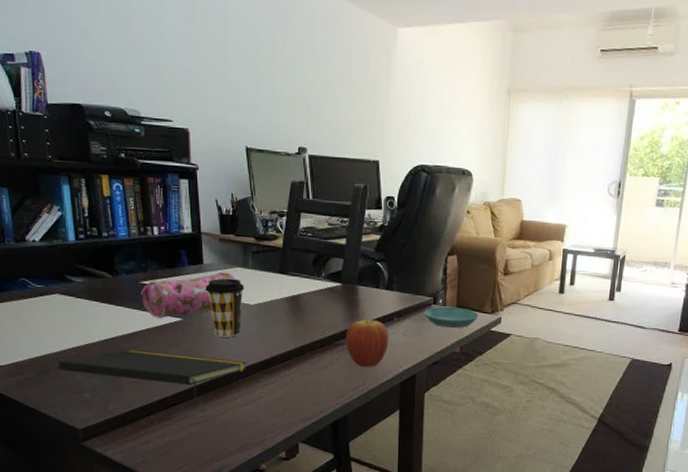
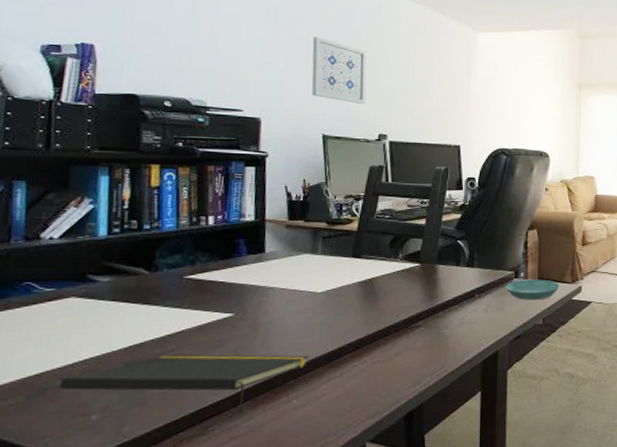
pencil case: present [141,272,236,318] -> none [184,259,302,316]
coffee cup: present [205,278,245,337] -> none [265,266,312,331]
wall art: none [230,37,285,115] -> present [311,36,367,105]
fruit: present [345,317,389,367] -> none [423,296,470,349]

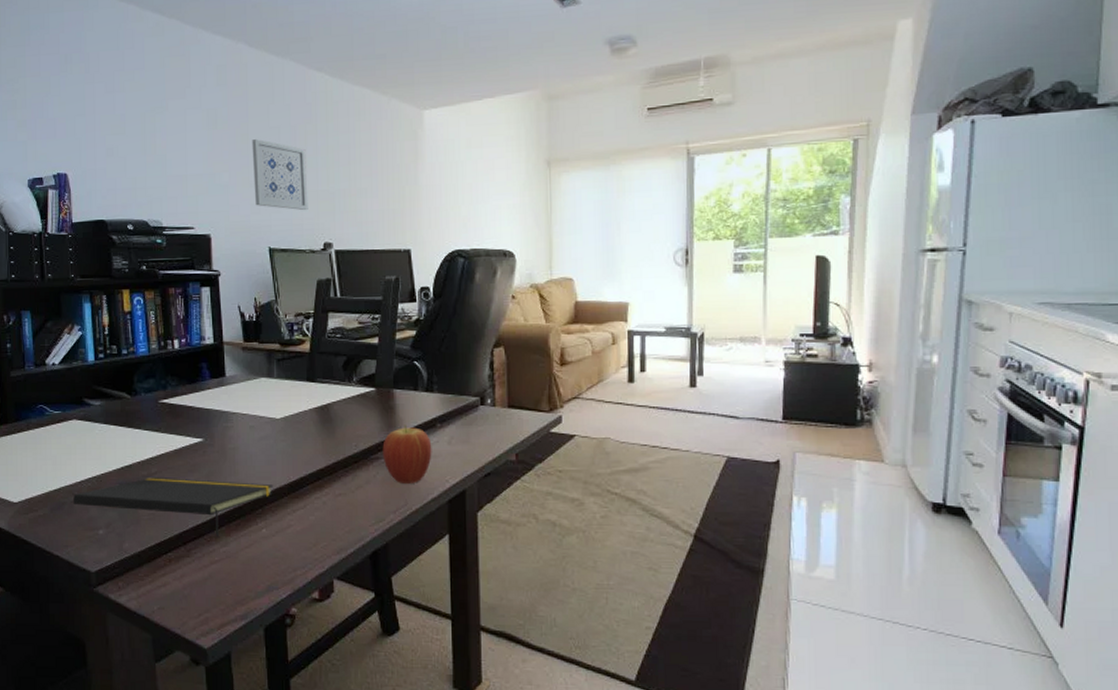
fruit: none [423,296,470,349] -> present [382,425,432,483]
saucer: present [506,279,560,300] -> none [471,407,535,431]

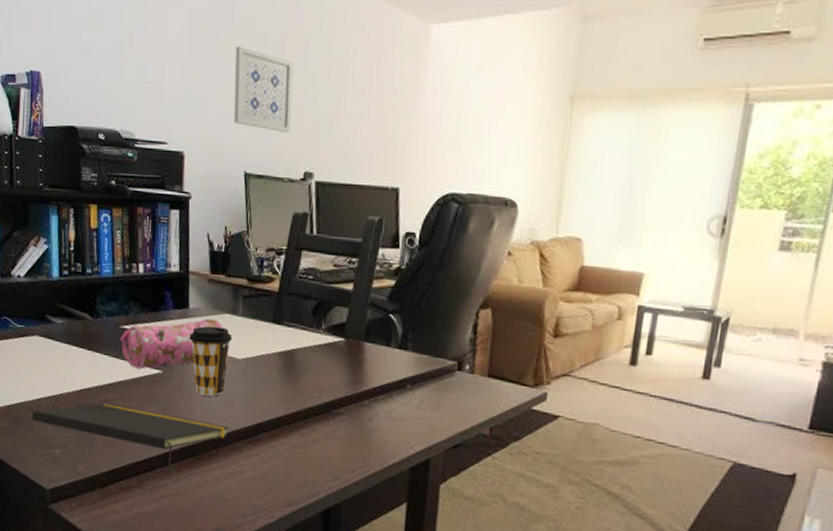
pencil case: none [160,383,260,440] -> present [120,318,224,370]
coffee cup: none [228,390,270,457] -> present [189,325,233,397]
fruit: present [382,425,432,483] -> none [345,381,400,445]

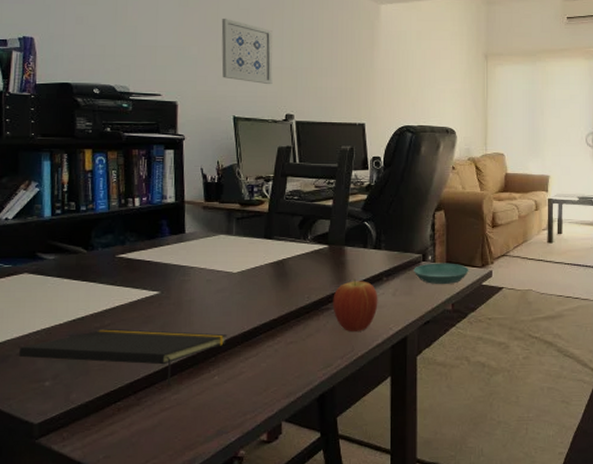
pencil case: present [120,318,224,370] -> none [116,240,219,293]
coffee cup: present [189,325,233,397] -> none [186,246,228,309]
fruit: none [345,381,400,445] -> present [333,278,378,331]
saucer: none [445,373,517,403] -> present [413,263,469,284]

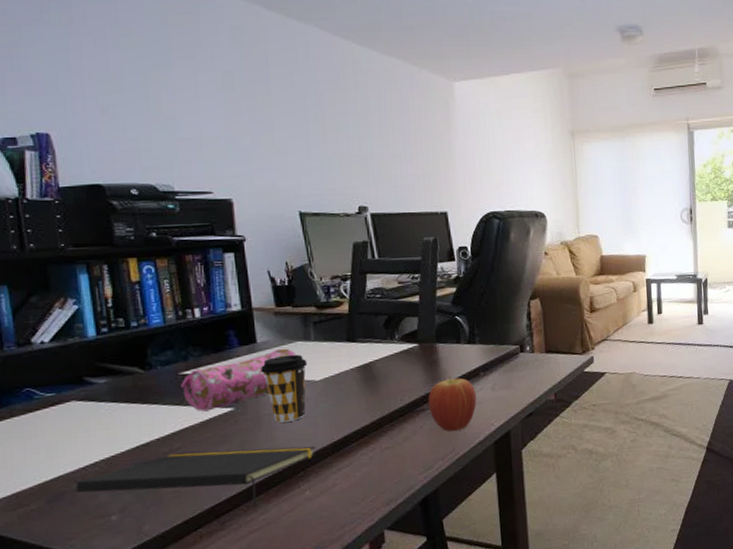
pencil case: none [116,240,219,293] -> present [181,348,297,412]
coffee cup: none [186,246,228,309] -> present [260,354,308,423]
wall art: present [221,18,273,85] -> none [274,102,341,175]
saucer: present [413,263,469,284] -> none [511,352,570,375]

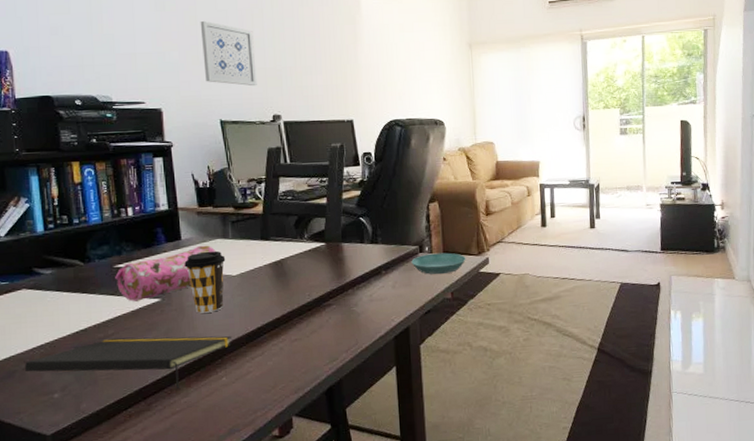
wall art: none [274,102,341,175] -> present [200,20,257,87]
fruit: present [428,376,477,431] -> none [333,273,379,326]
saucer: none [511,352,570,375] -> present [411,252,466,275]

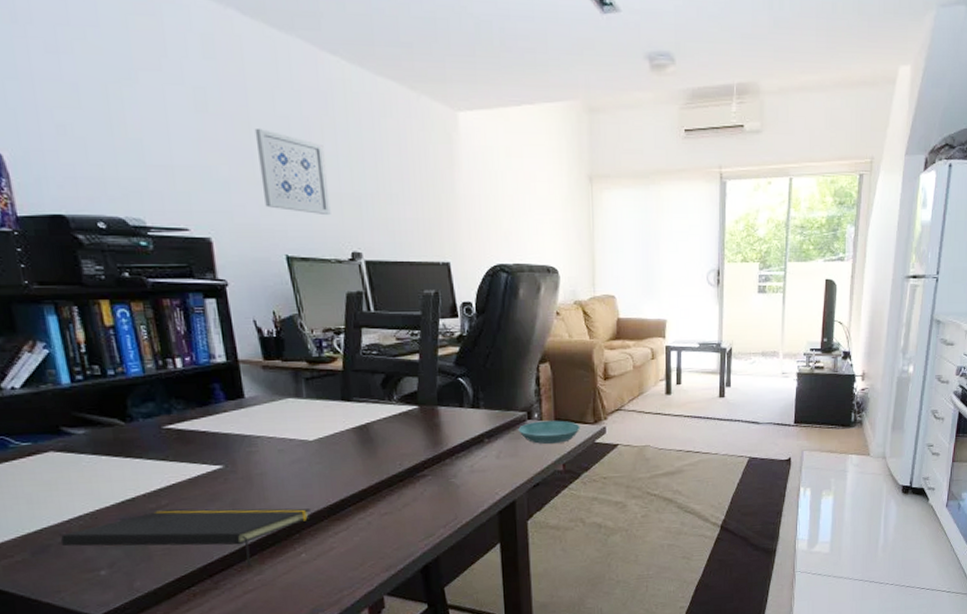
pencil case: present [115,245,216,302] -> none [165,405,288,468]
coffee cup: present [184,250,226,313] -> none [249,411,300,483]

